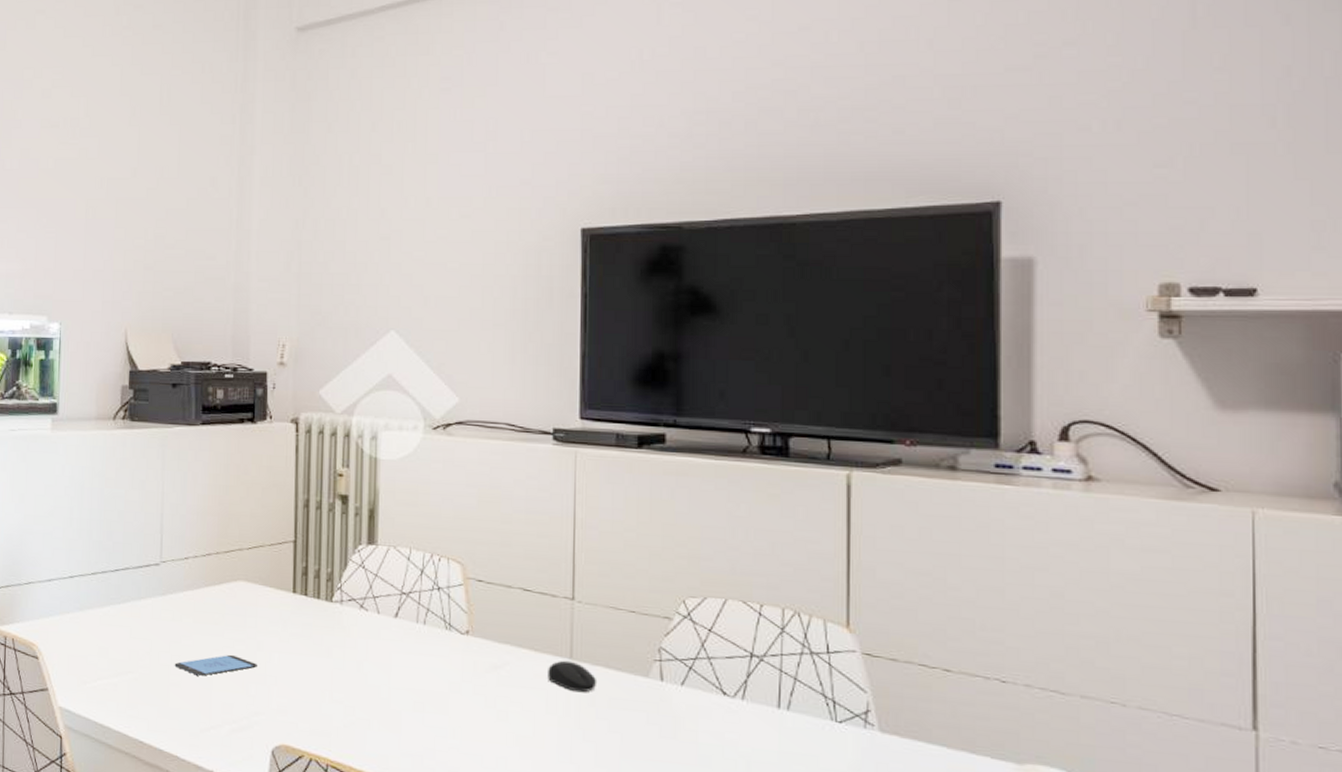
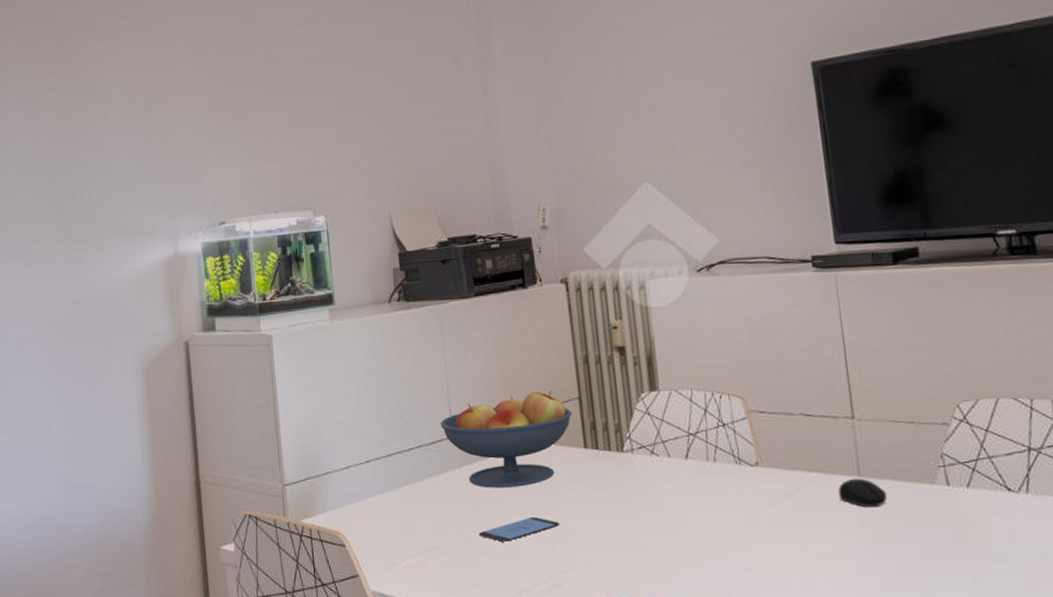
fruit bowl: none [149,528,286,623] -> present [440,390,572,488]

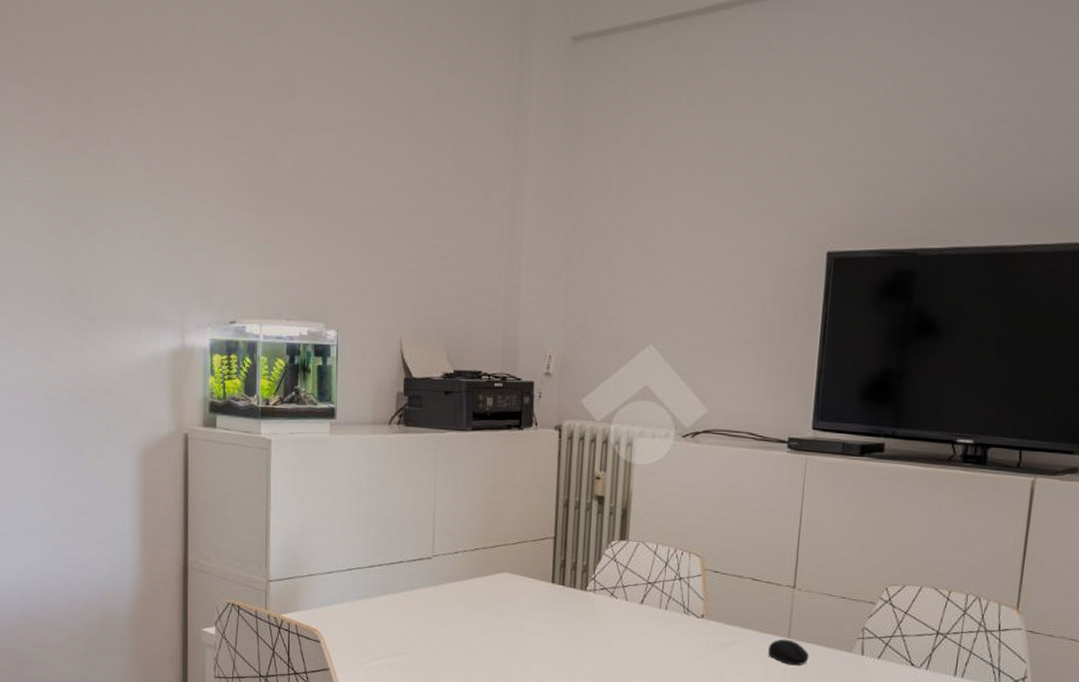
fruit bowl: present [440,390,572,488] -> none [422,526,546,610]
smartphone: present [478,516,559,542] -> none [444,637,519,656]

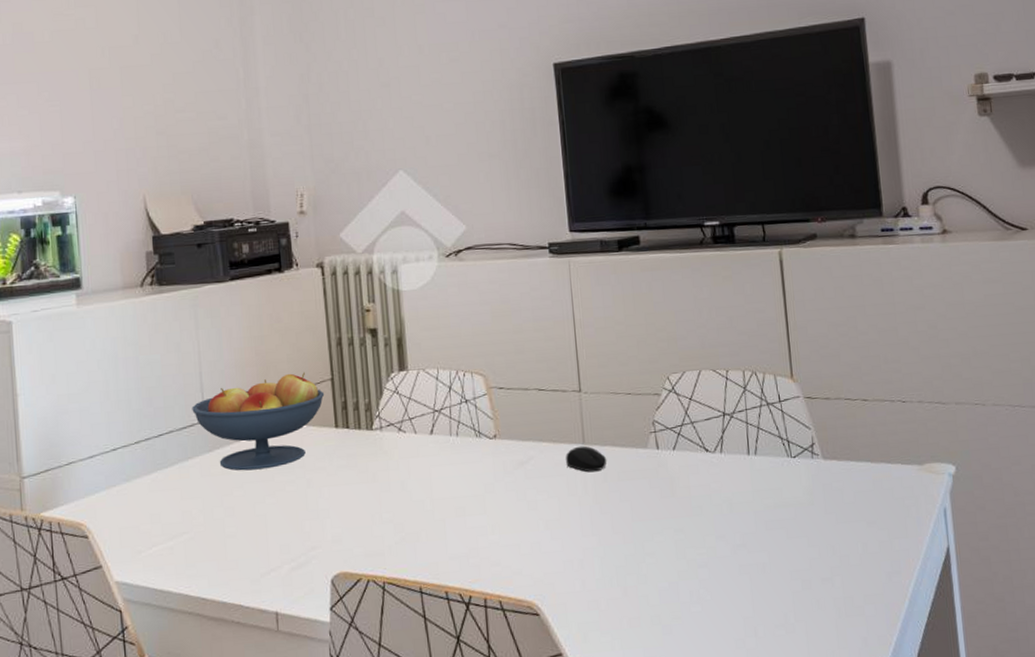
fruit bowl: none [422,526,546,610] -> present [192,372,325,471]

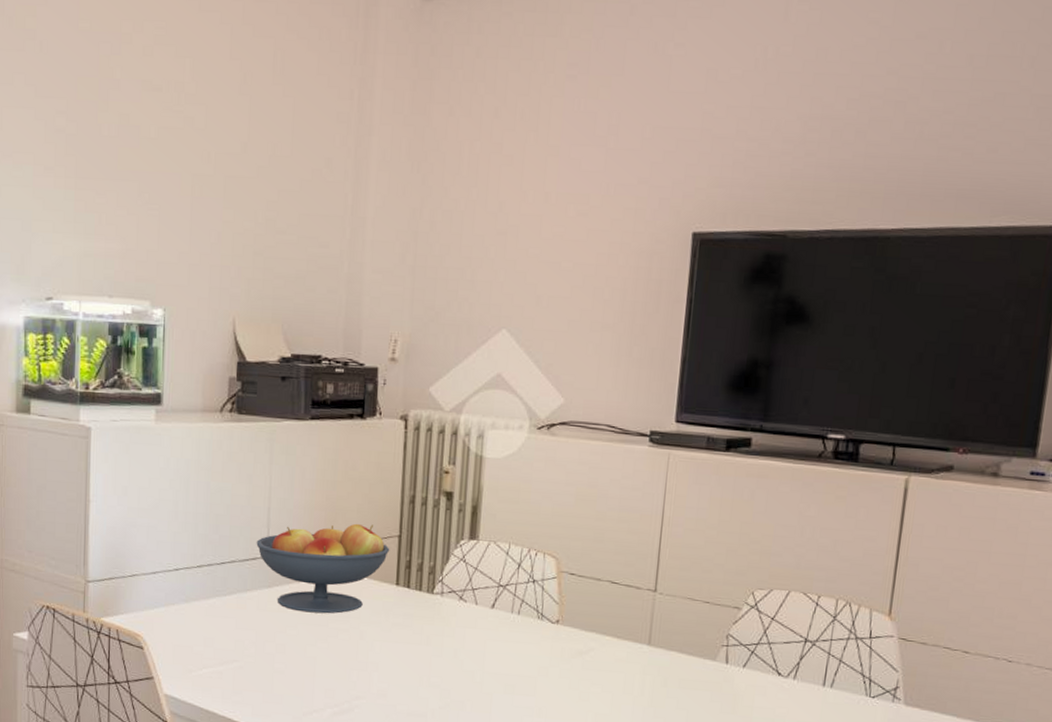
computer mouse: present [566,445,607,472] -> none [627,646,671,675]

